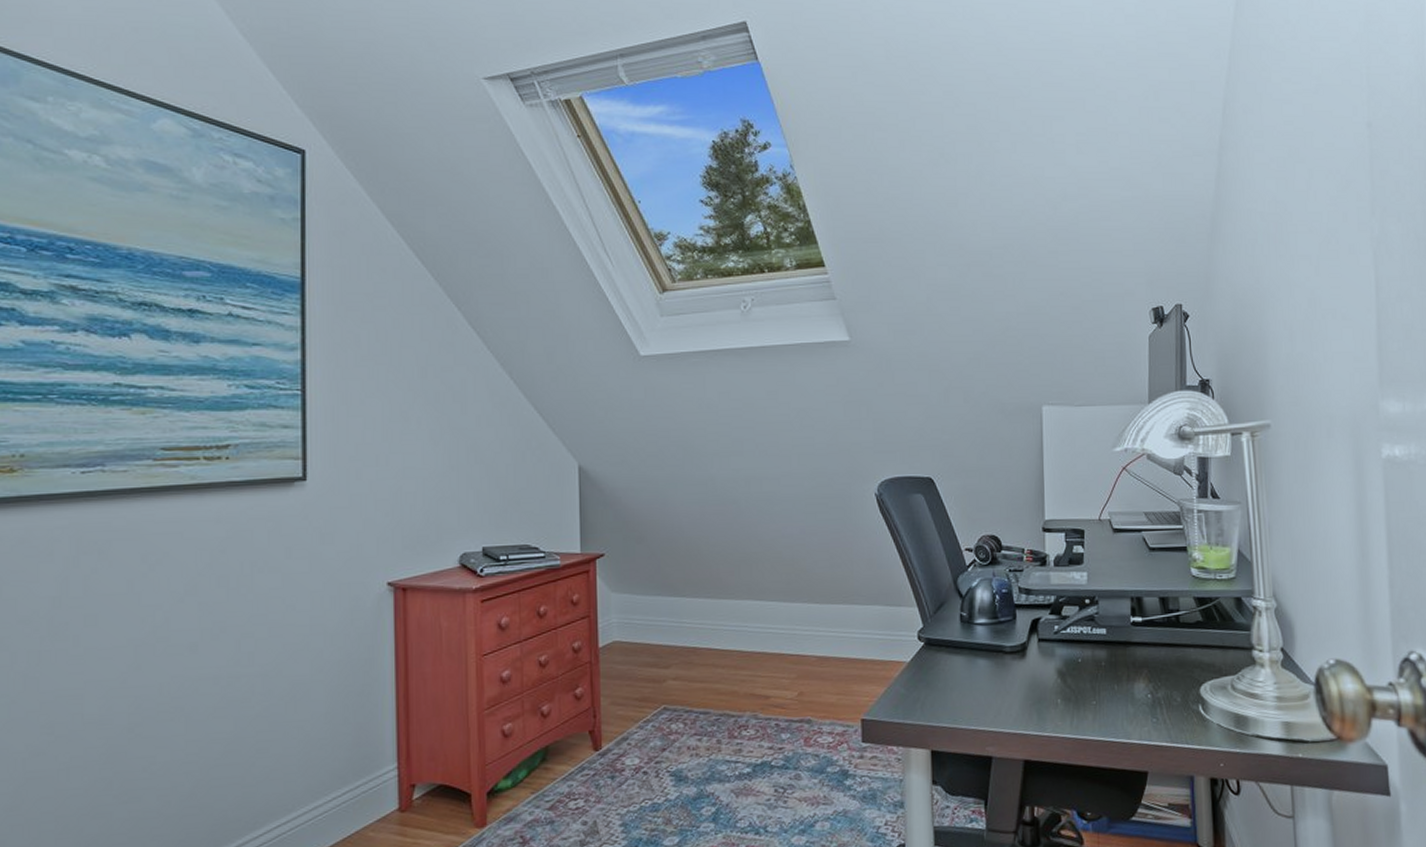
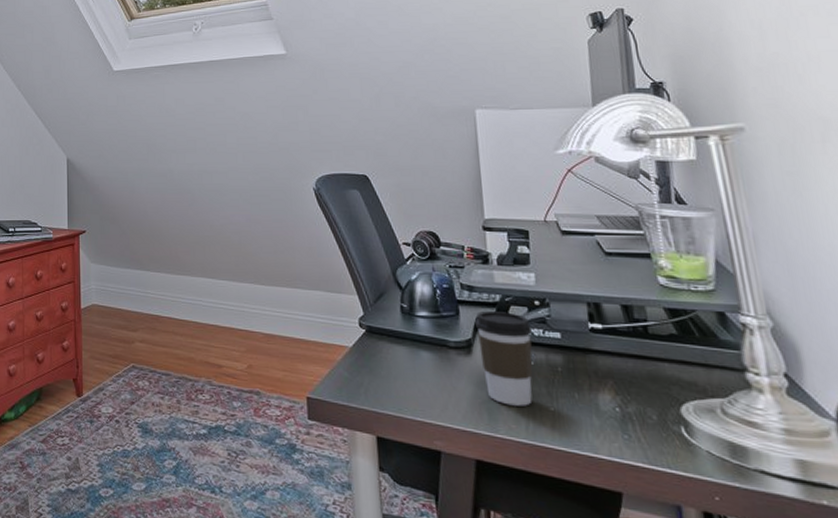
coffee cup: none [1031,612,1082,704] -> present [475,310,533,406]

